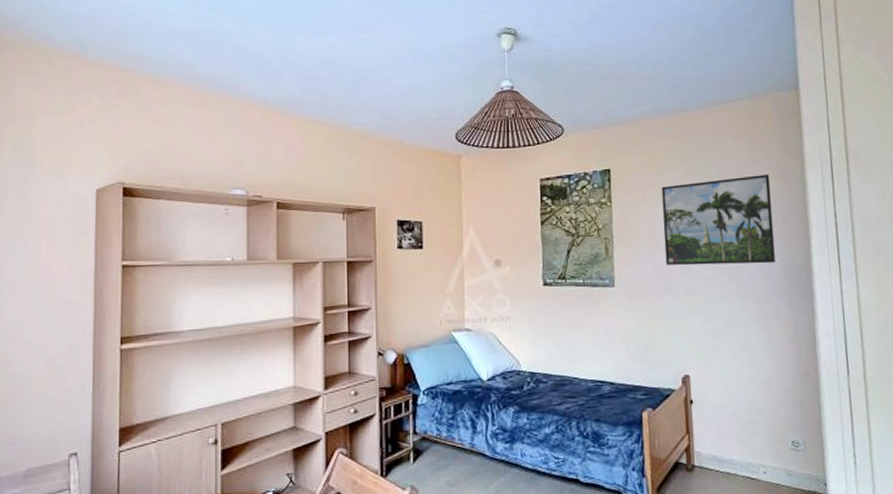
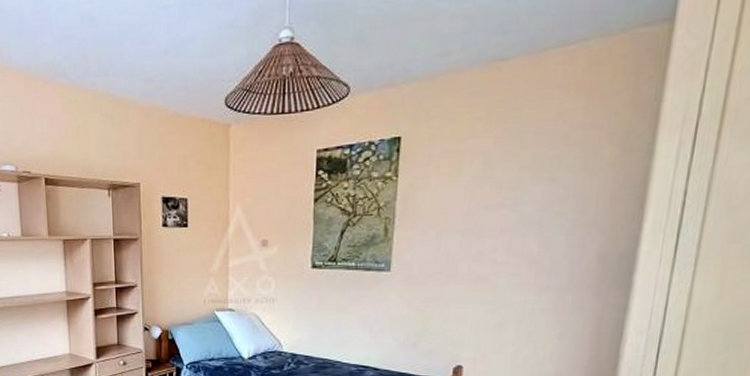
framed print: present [661,175,776,266] -> none [453,140,606,250]

